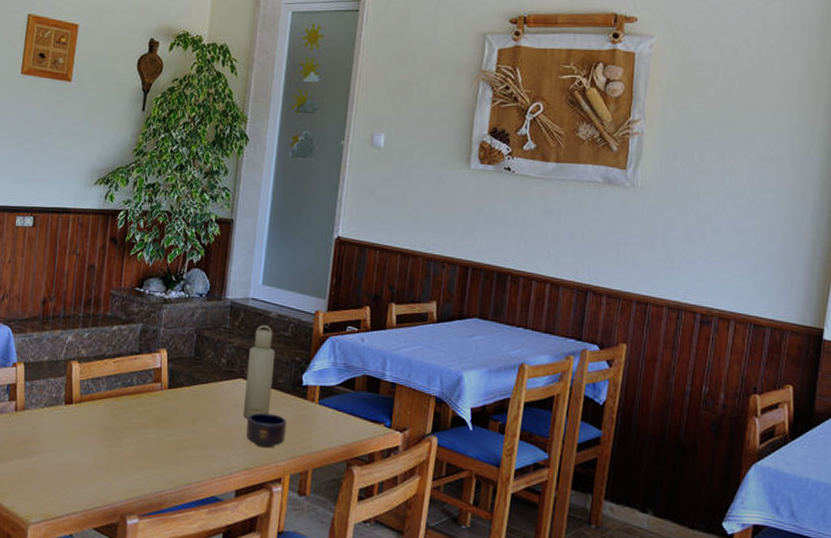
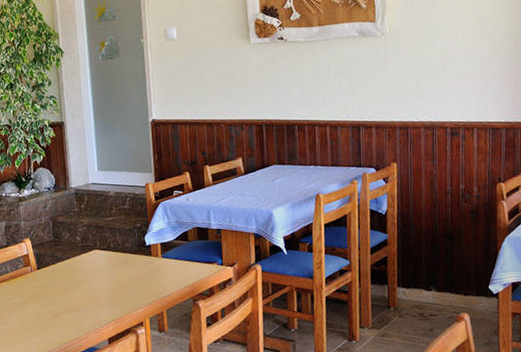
bottle: present [243,325,276,418] -> none [97,203,124,280]
mug: present [246,412,287,448] -> none [106,272,141,301]

